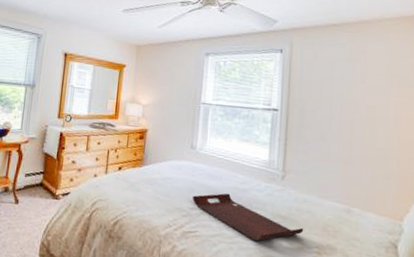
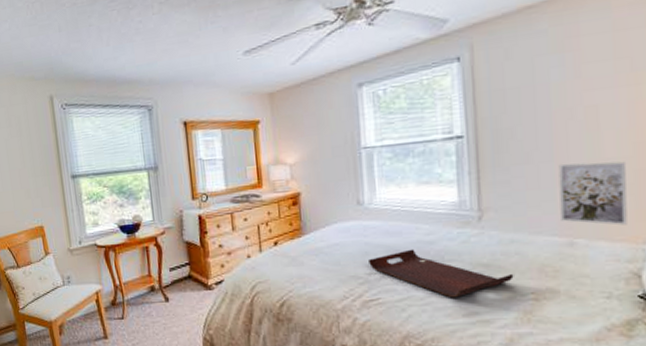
wall art: none [343,145,391,203] -> present [558,161,627,225]

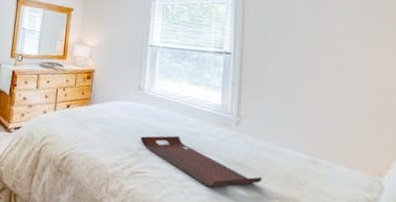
wall art: present [558,161,627,225] -> none [307,92,366,157]

